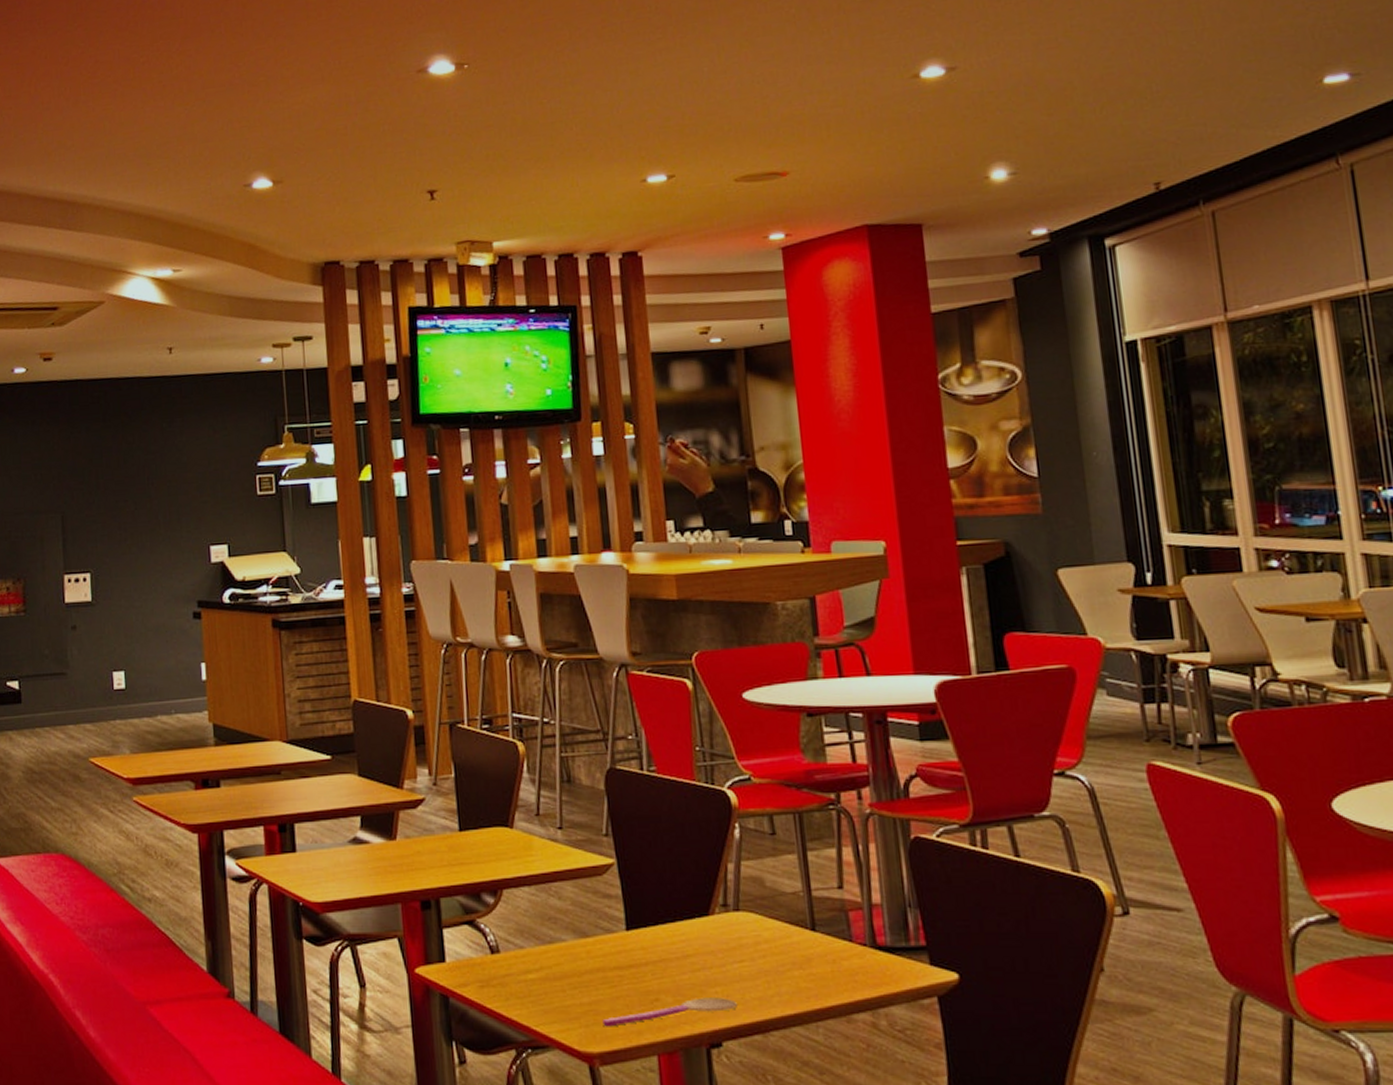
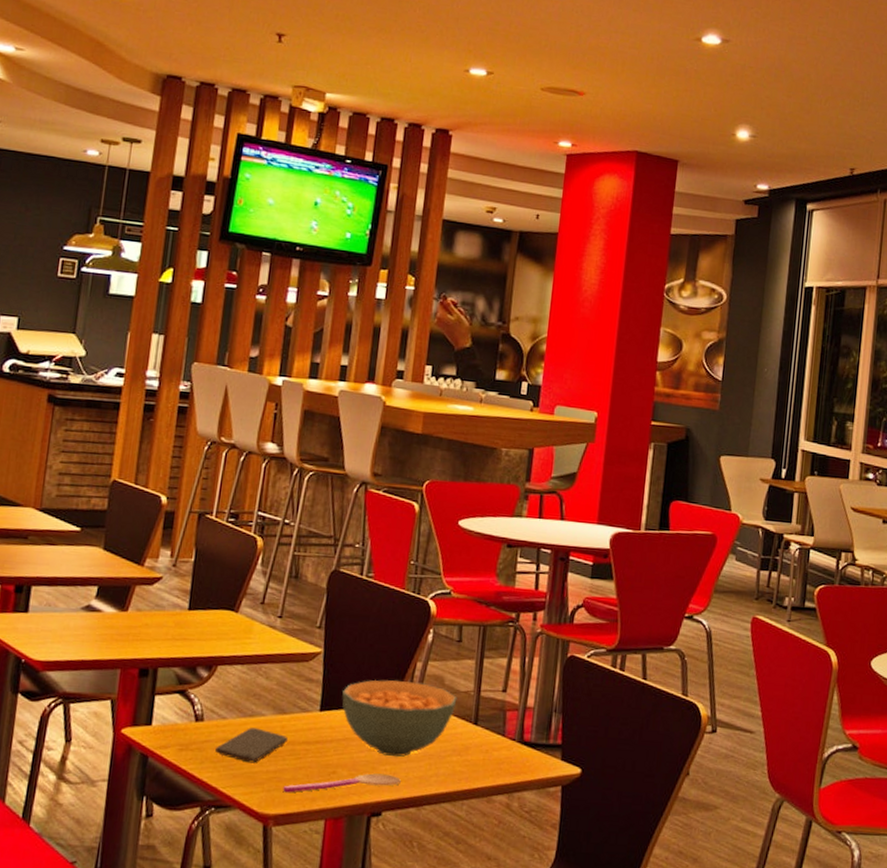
smartphone: none [519,956,596,996] -> present [215,728,288,763]
cereal bowl: none [648,887,785,977] -> present [342,679,458,757]

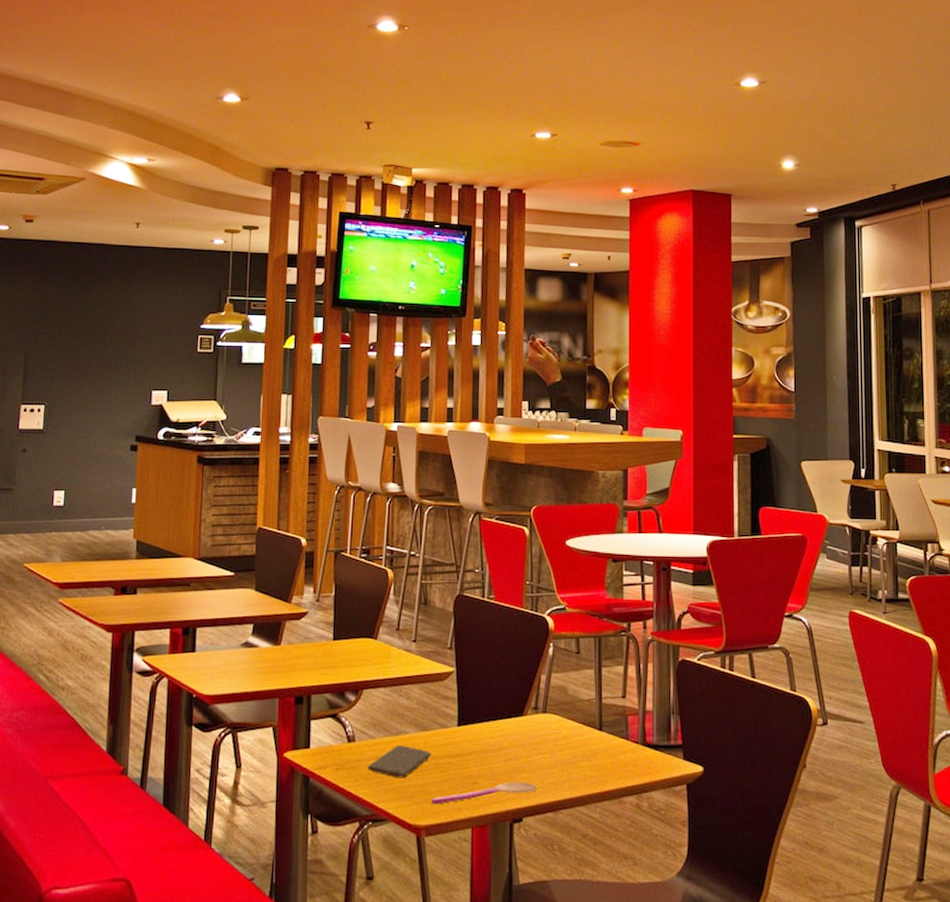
cereal bowl: present [342,679,458,757] -> none [476,693,581,766]

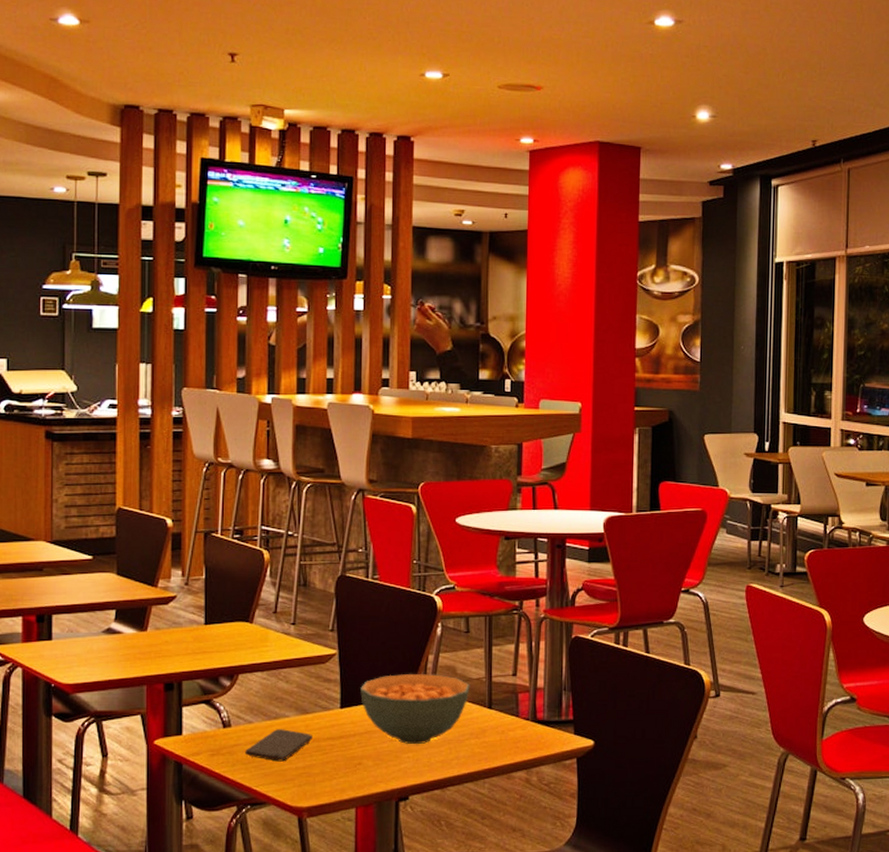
spoon: present [431,782,538,805] -> none [313,761,425,786]
cereal bowl: none [476,693,581,766] -> present [360,674,470,745]

